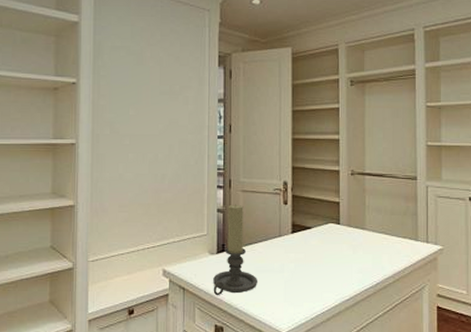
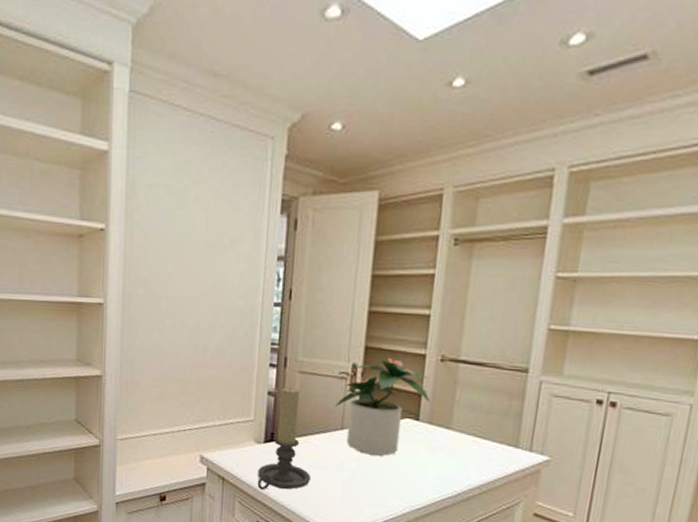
potted plant: none [273,173,347,256] -> present [335,354,431,456]

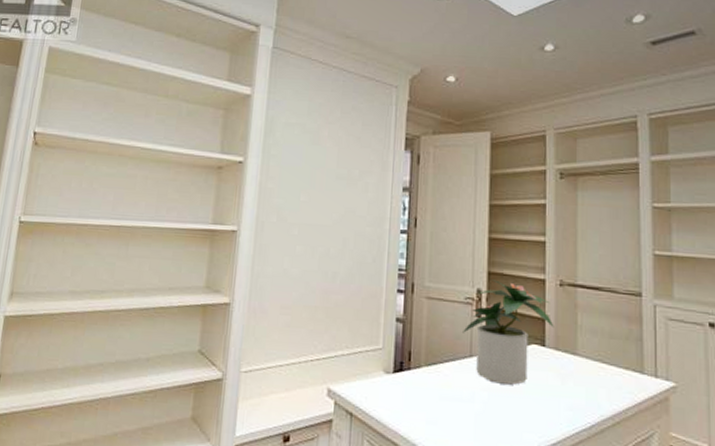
candle holder: present [257,387,312,490] -> none [387,313,443,427]

